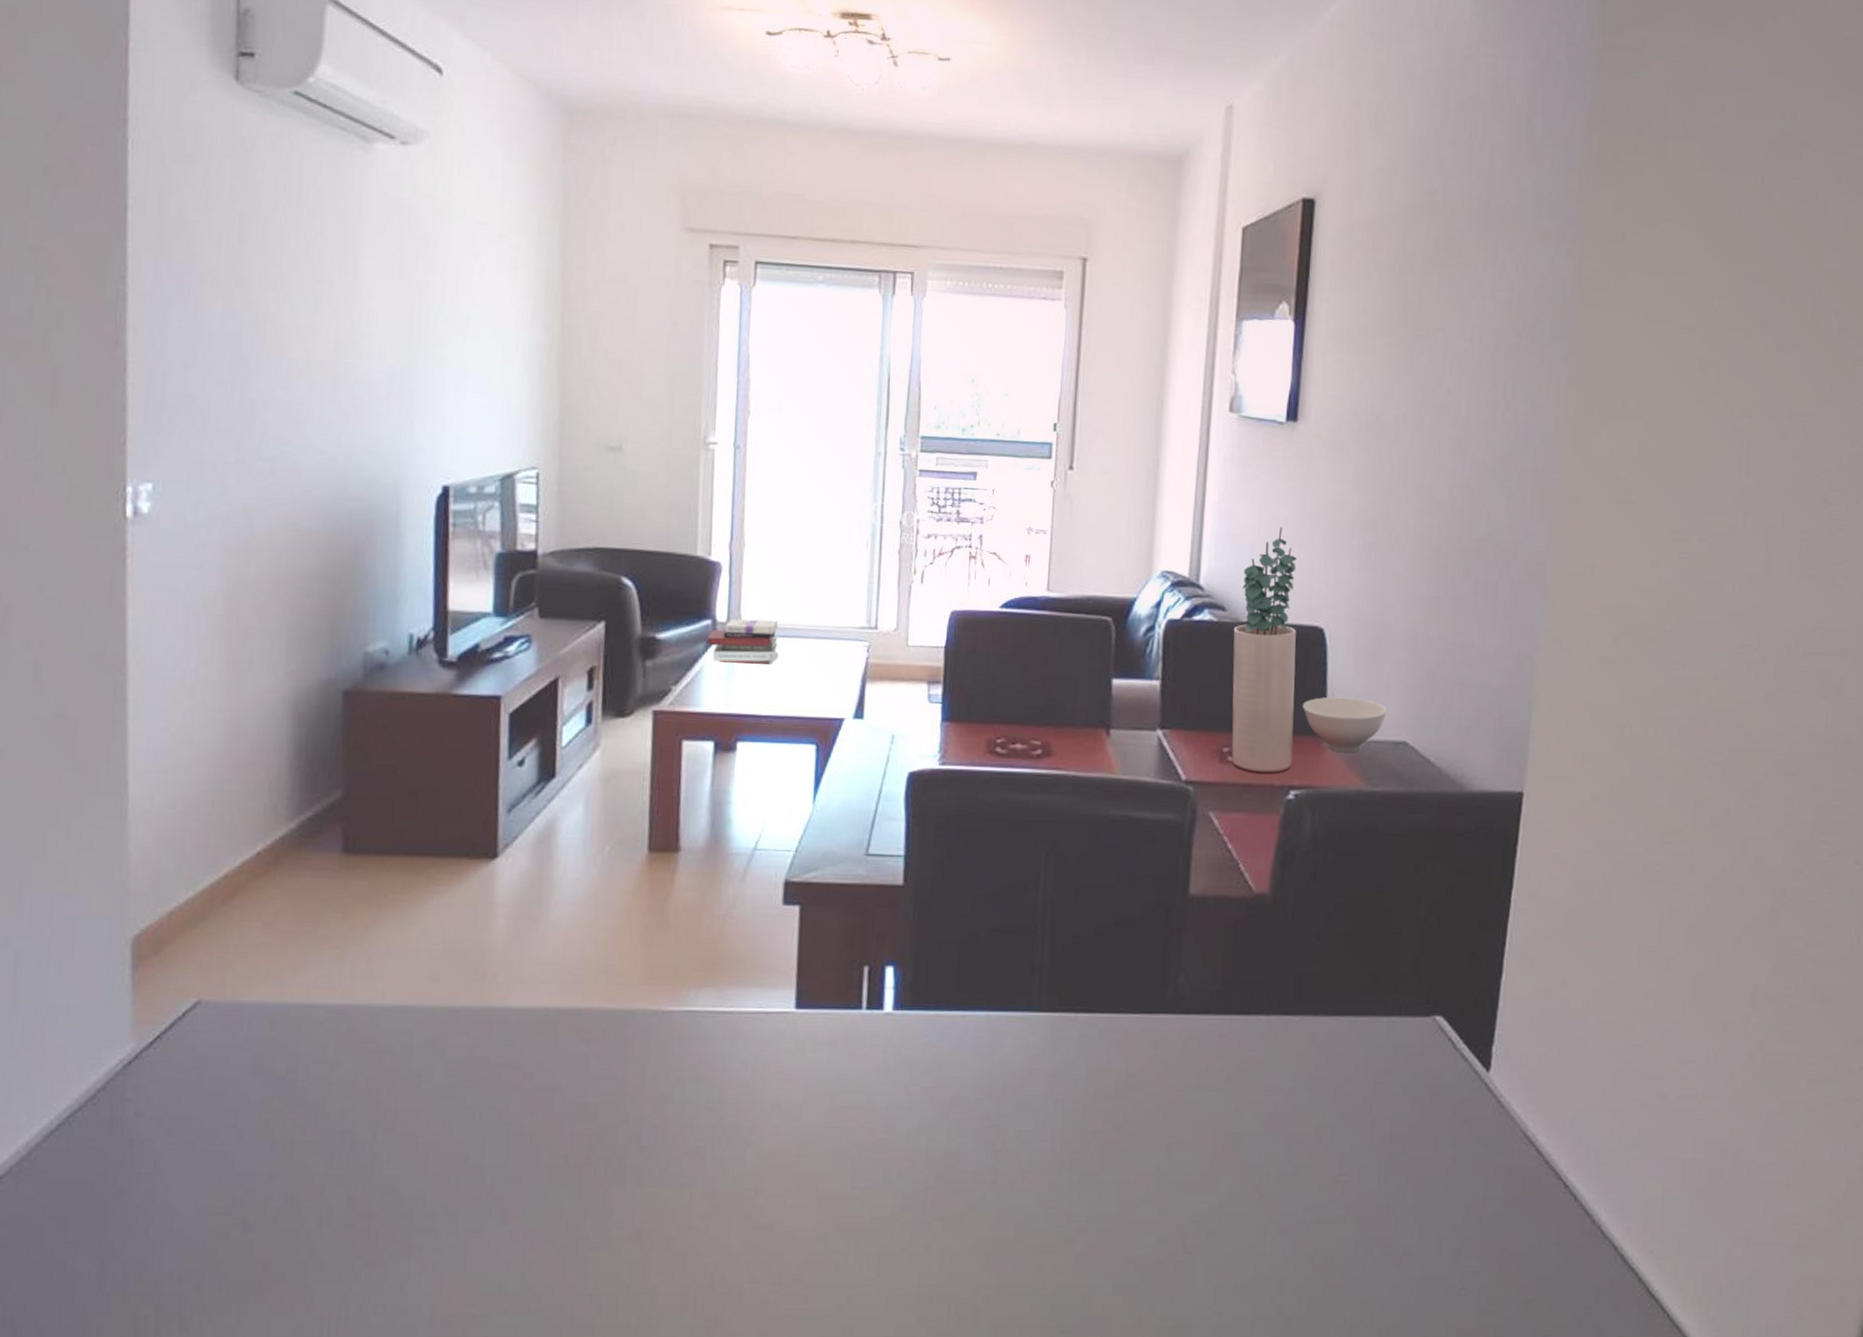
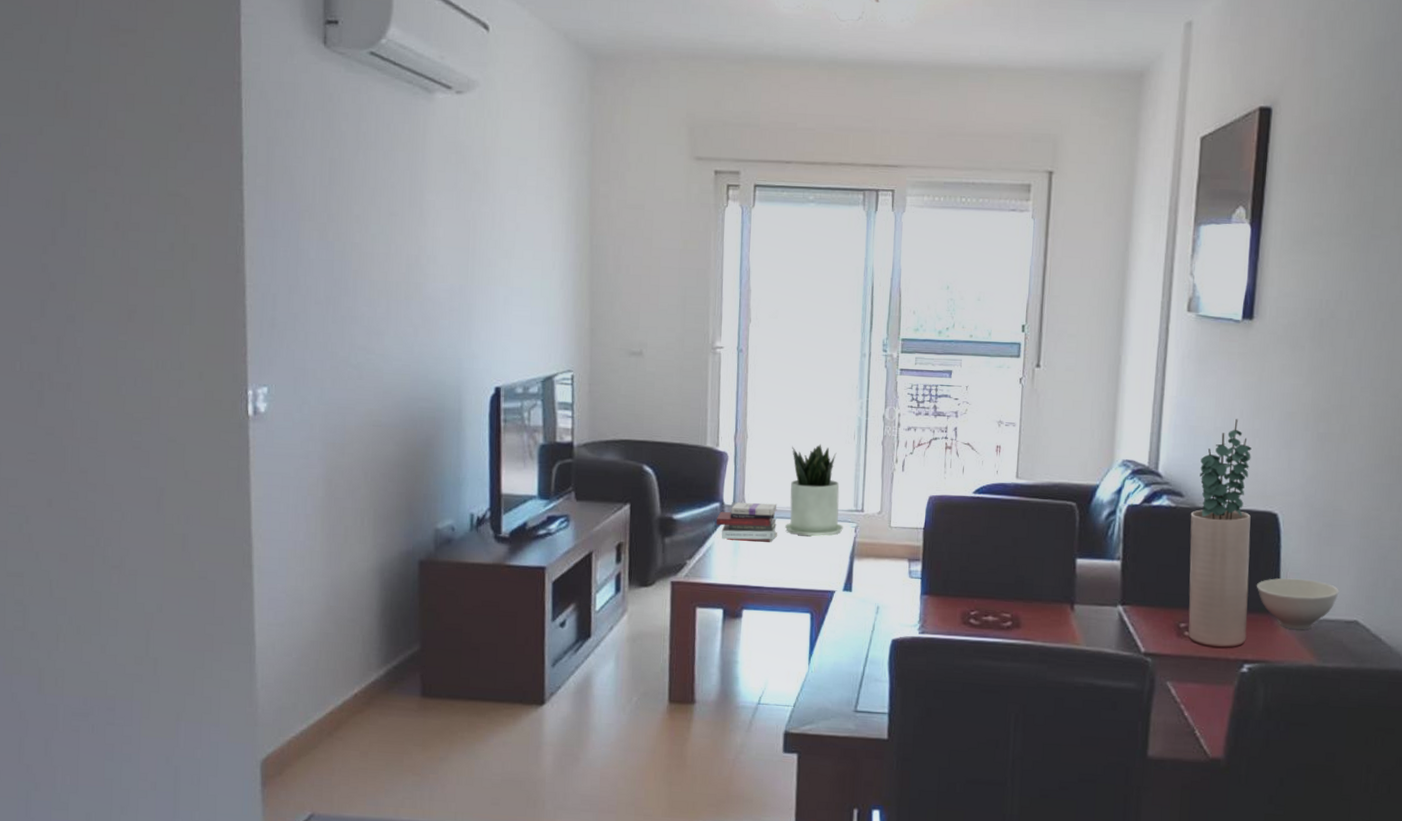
planter: none [786,552,854,658] -> present [784,443,843,537]

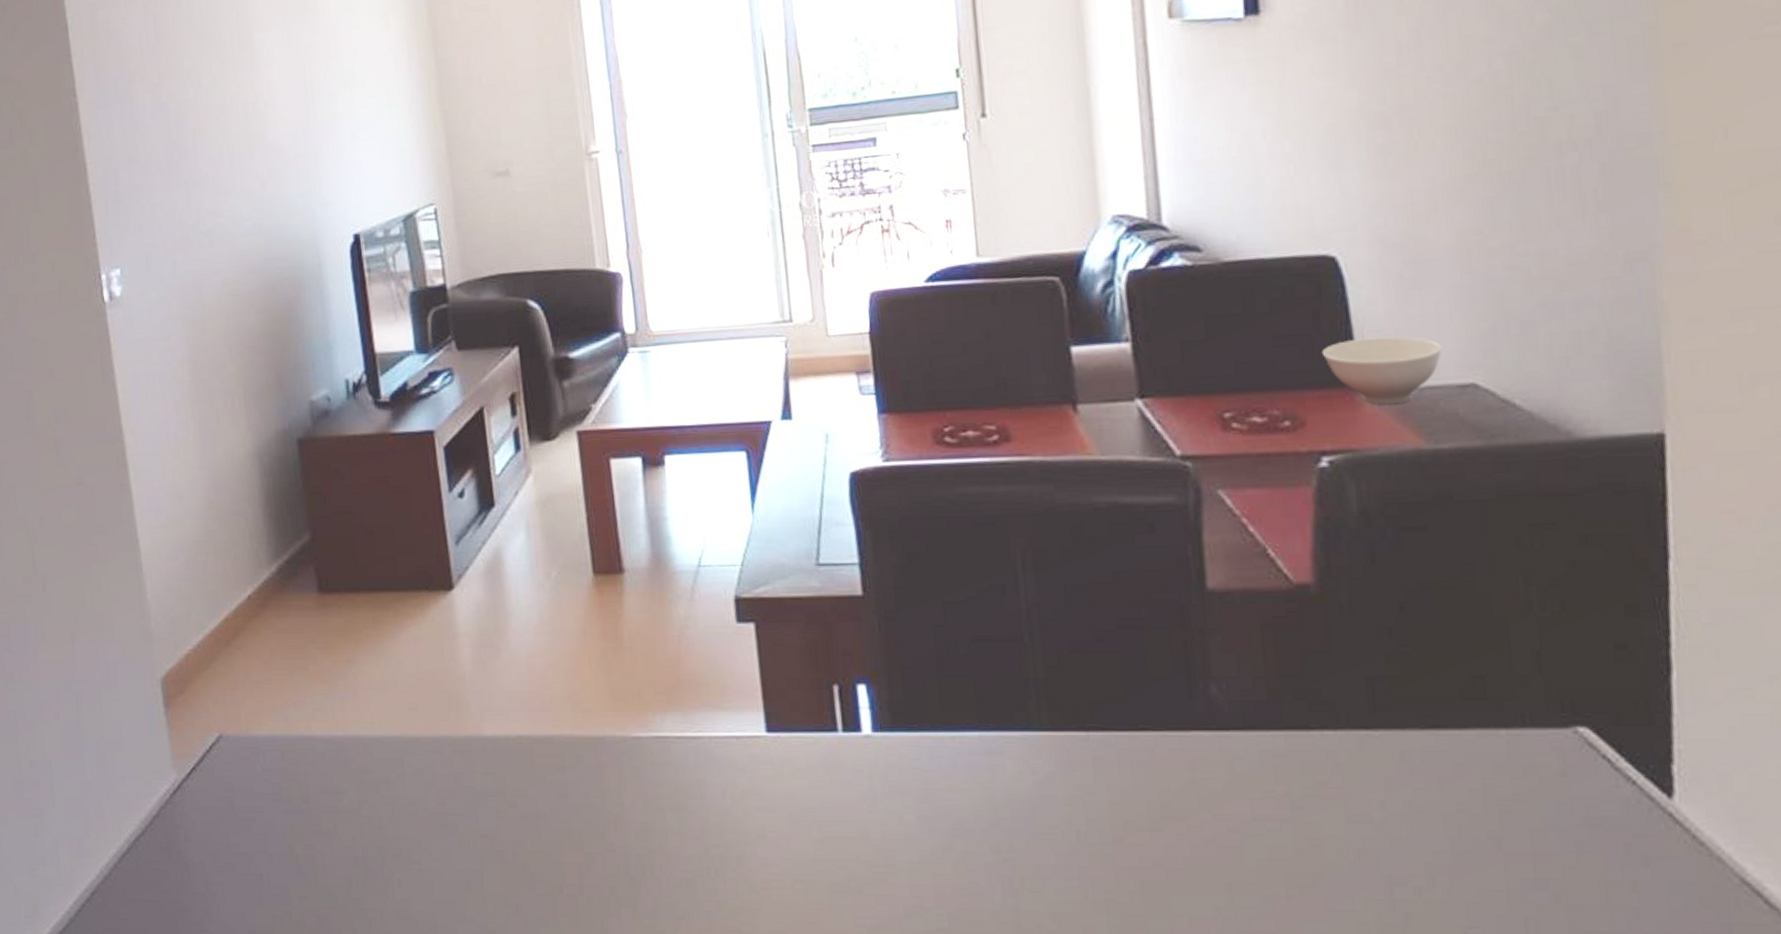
books: present [716,502,777,542] -> none [618,325,693,375]
planter: present [784,443,843,537] -> none [695,247,771,360]
vase: present [1188,418,1252,649] -> none [1214,142,1320,441]

